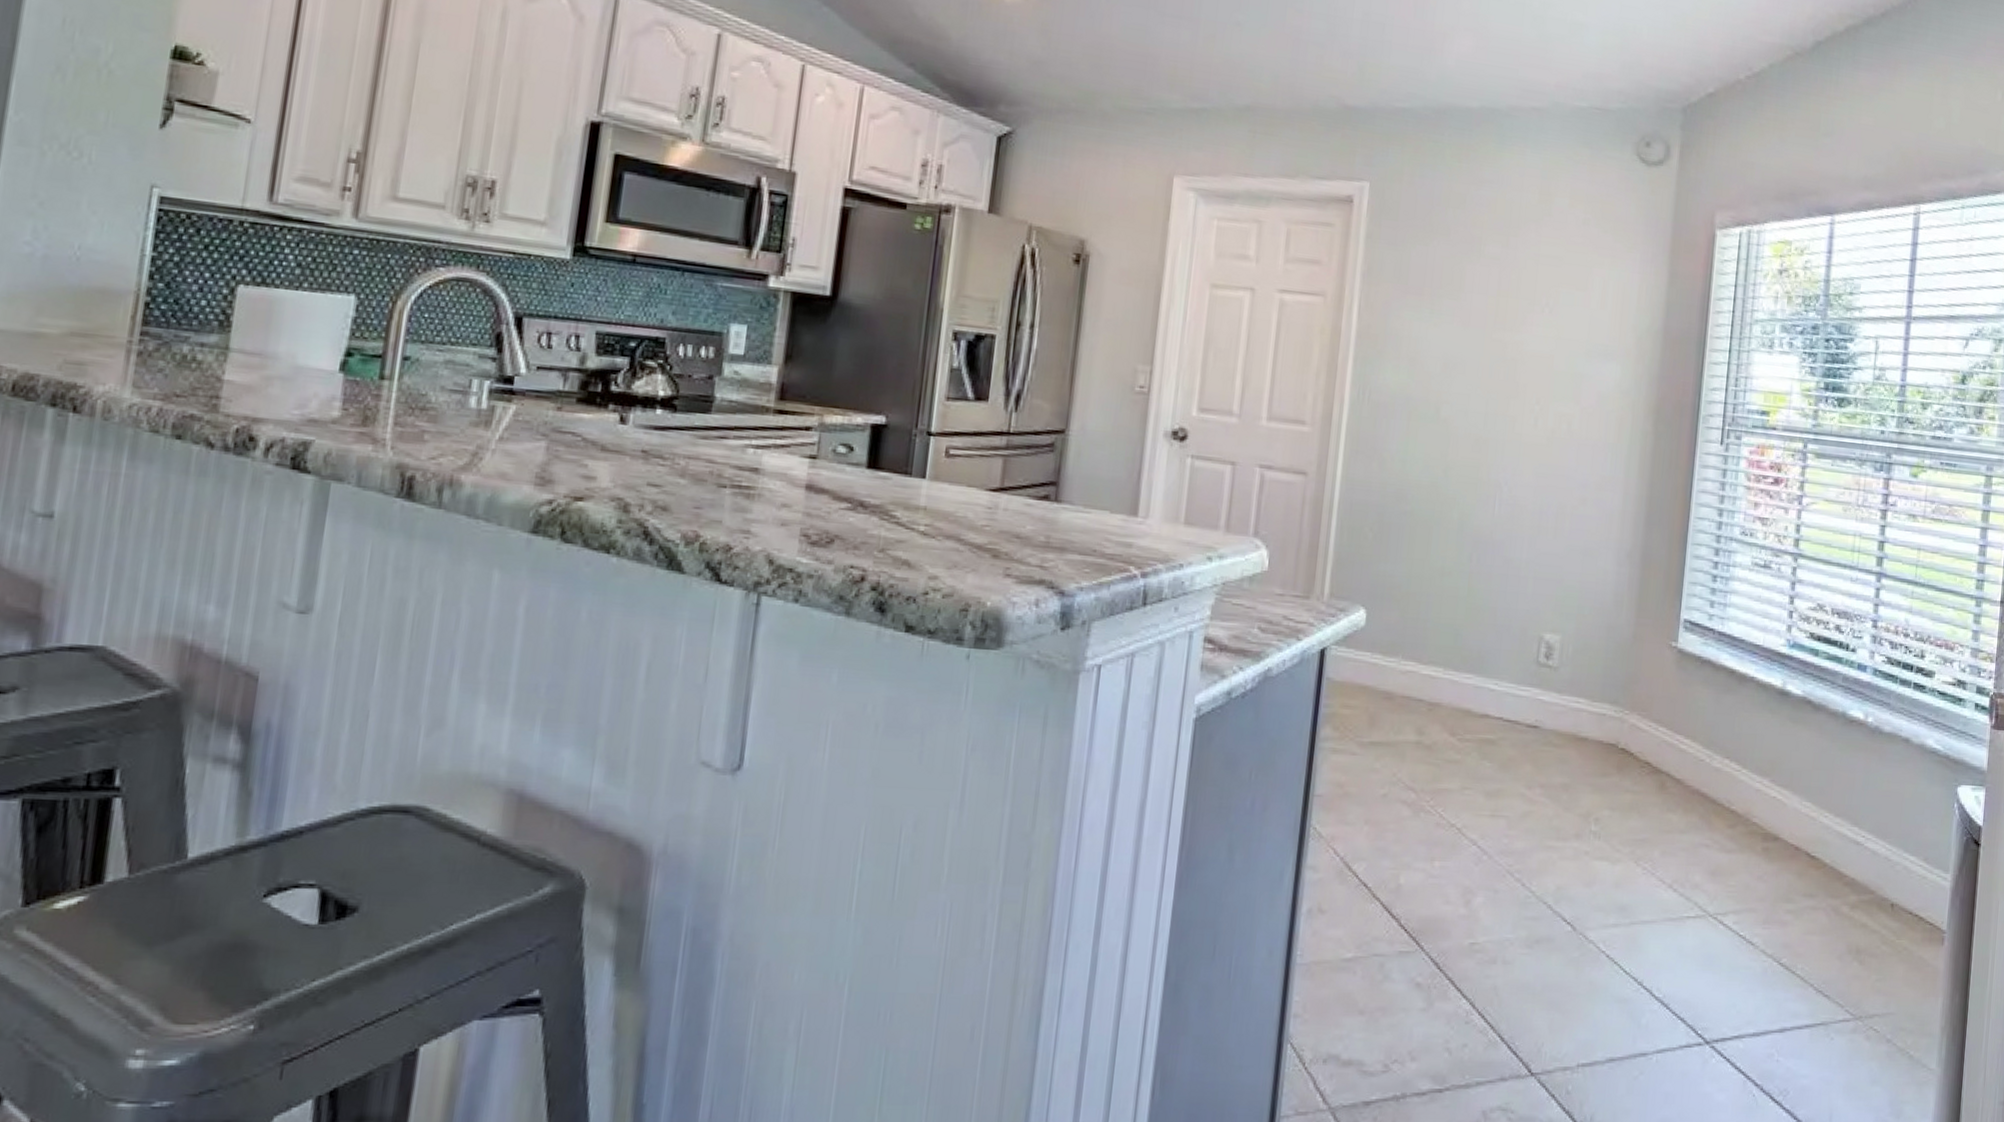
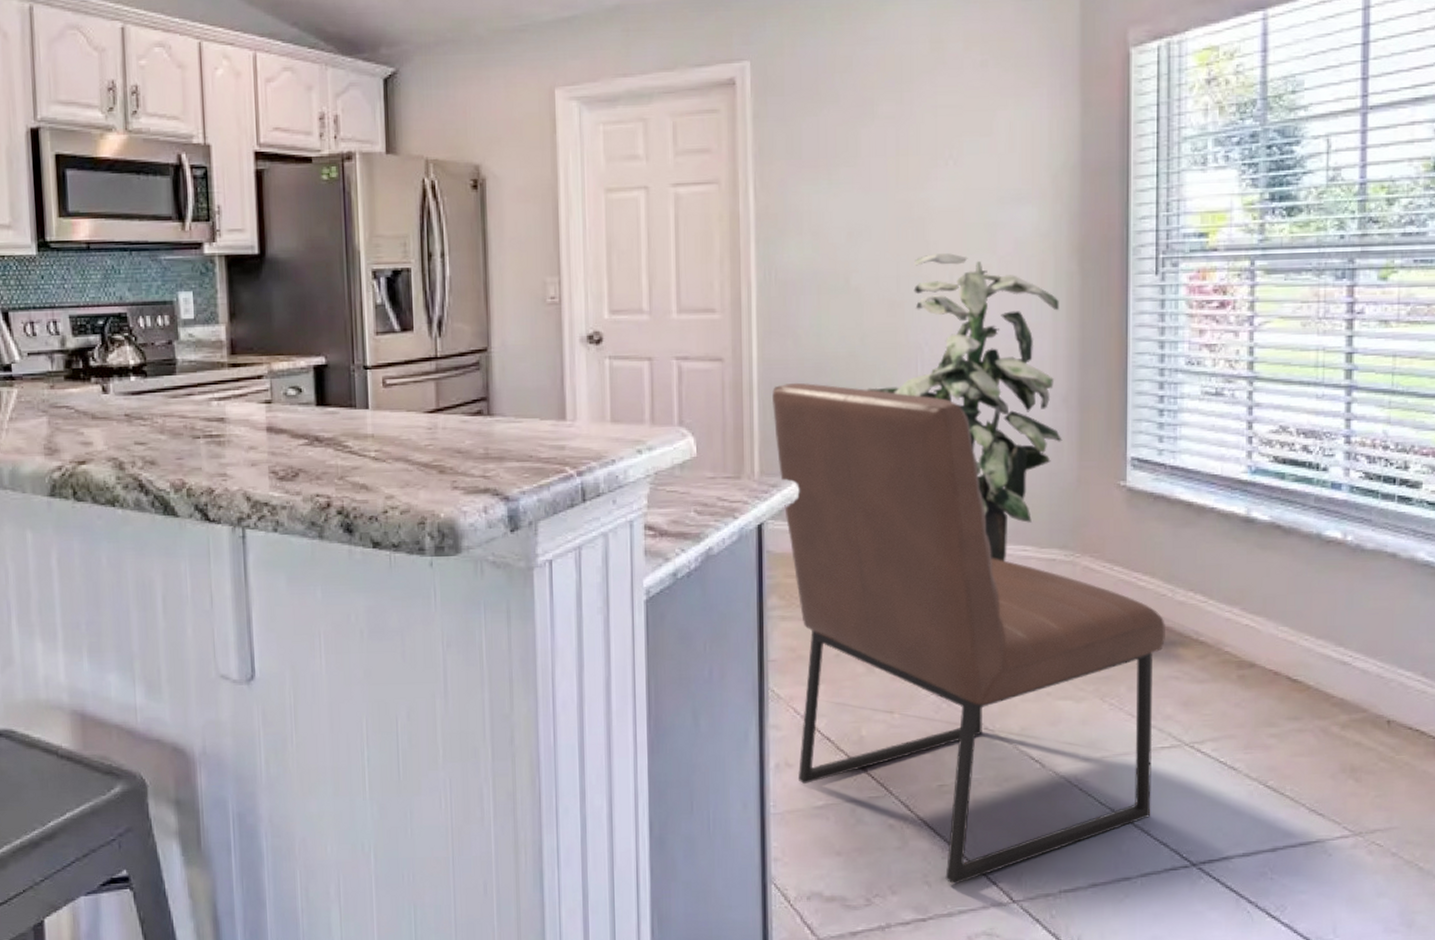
chair: none [1328,506,1701,1053] -> present [771,382,1165,885]
indoor plant: none [1444,395,1633,712] -> present [866,253,1063,561]

